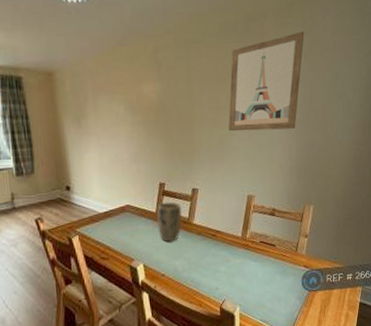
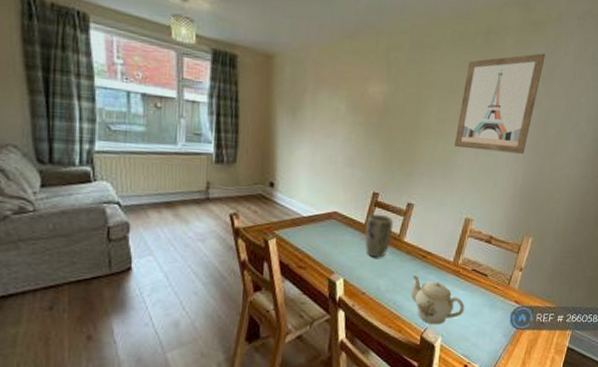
teapot: none [206,253,258,296] -> present [410,275,465,325]

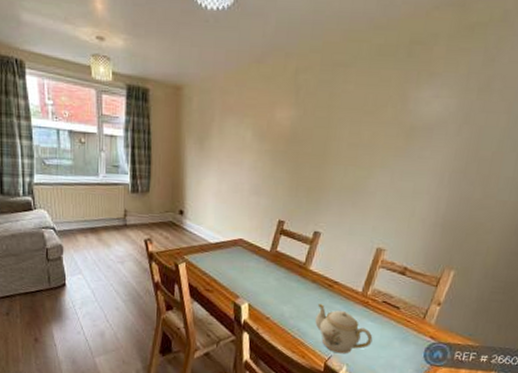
plant pot: present [365,213,394,258] -> none [269,241,300,285]
wall art: present [455,53,546,154] -> none [368,61,484,179]

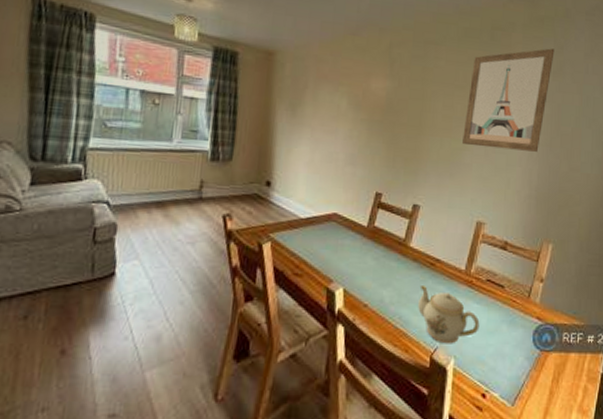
wall art: none [368,61,484,179] -> present [463,48,555,152]

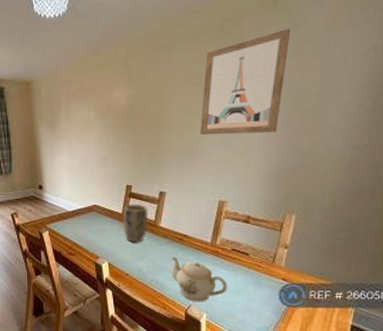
plant pot: none [367,216,399,265] -> present [123,204,148,243]

